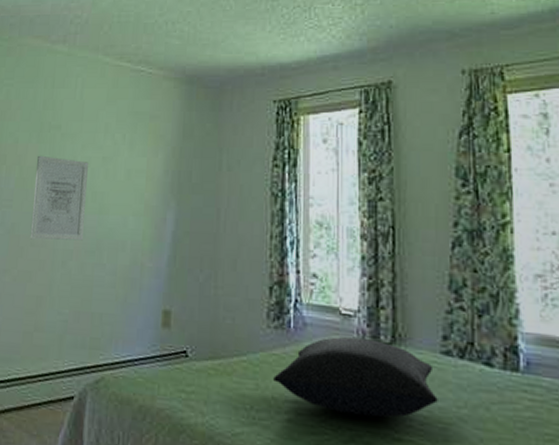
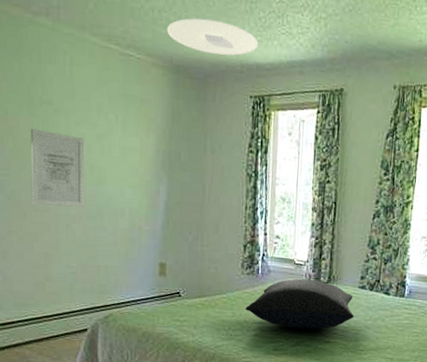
ceiling light: none [180,24,282,60] -> present [167,18,259,56]

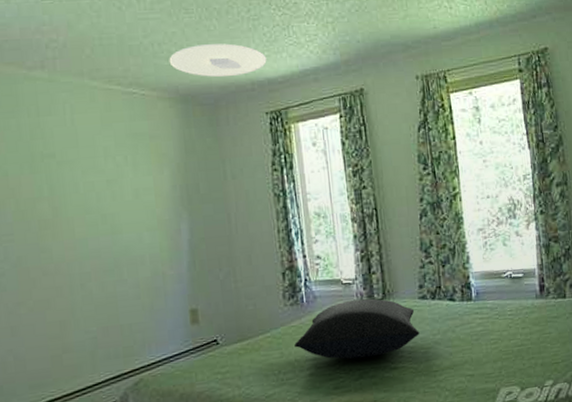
wall art: present [30,128,84,208] -> none [33,185,99,269]

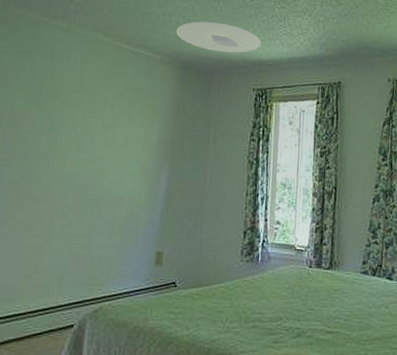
pillow: present [294,298,420,359] -> none [244,265,357,319]

